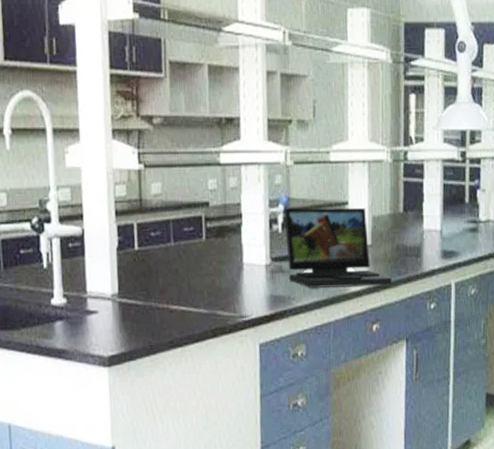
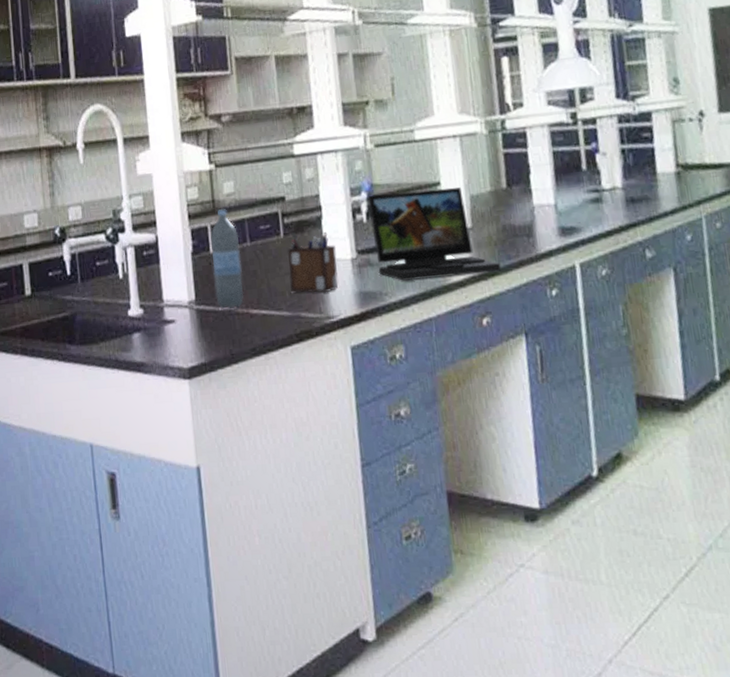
water bottle: none [136,209,166,304] -> present [210,209,244,310]
desk organizer: none [208,236,253,294] -> present [287,231,339,293]

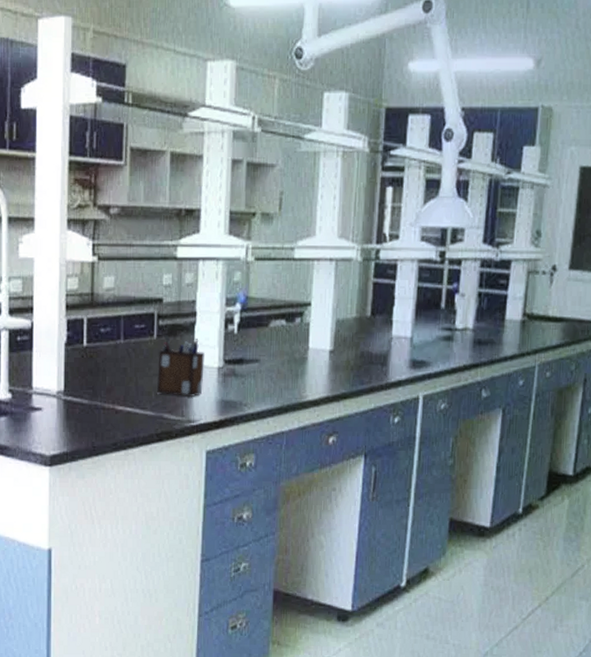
water bottle: present [210,209,244,310] -> none [84,303,114,403]
laptop: present [367,187,502,281] -> none [240,307,354,395]

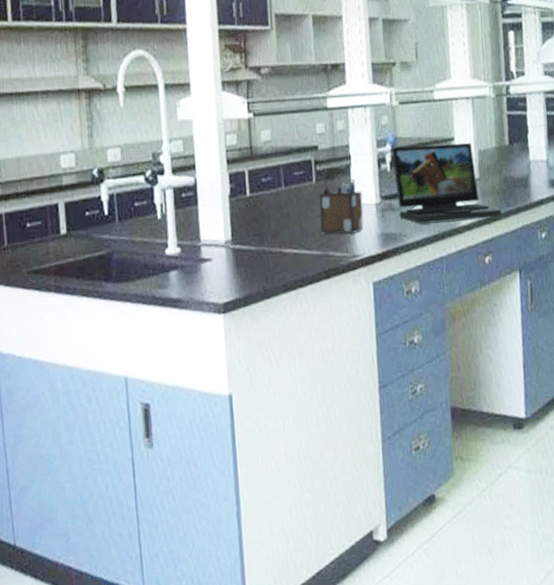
laptop: none [240,307,354,395] -> present [391,142,502,224]

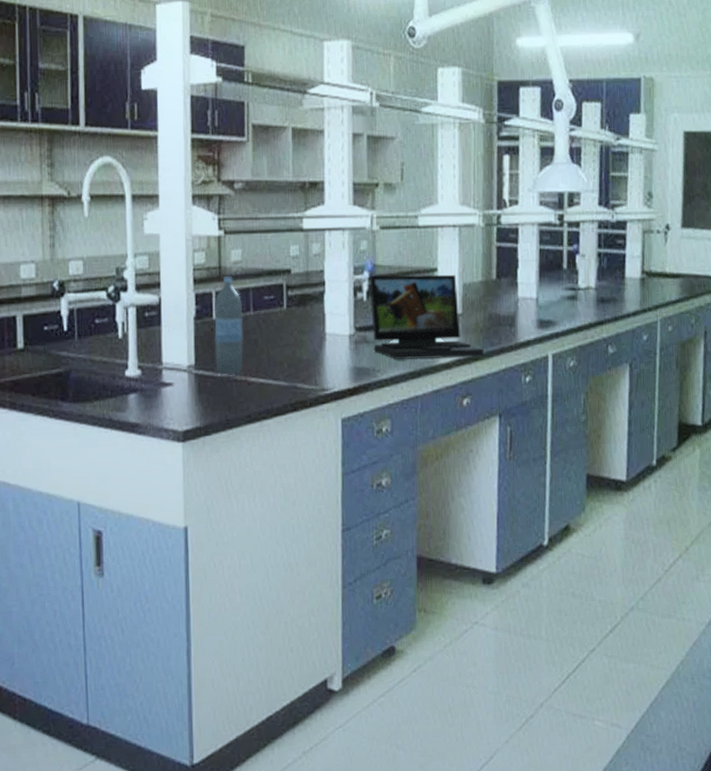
water bottle: none [248,155,278,249] -> present [214,276,244,376]
desk organizer: present [318,178,364,234] -> none [288,305,335,366]

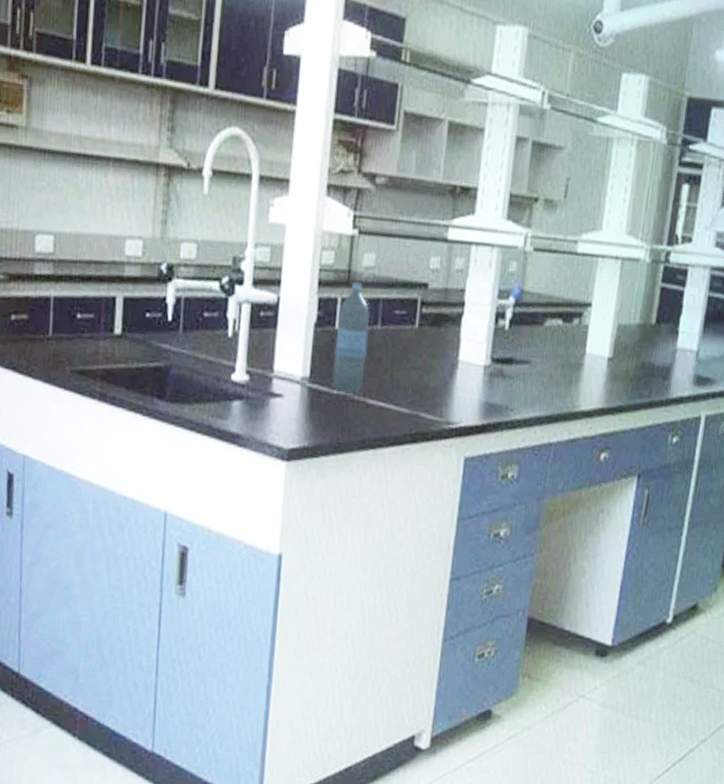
laptop: present [369,274,484,359] -> none [510,302,632,409]

